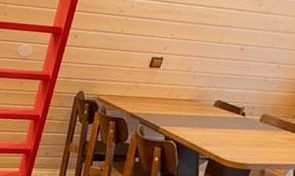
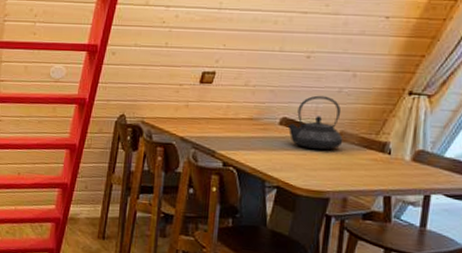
teapot: none [220,82,266,129] -> present [287,95,343,150]

